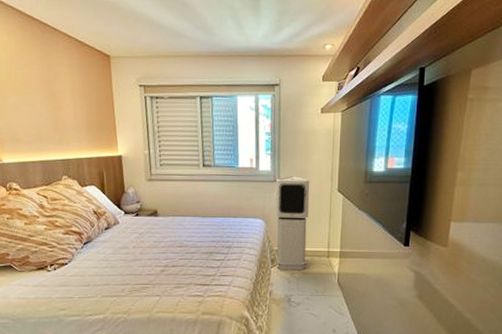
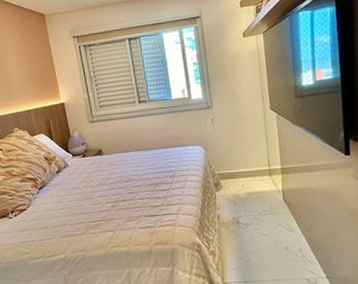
air purifier: present [275,176,309,271] -> none [209,100,250,193]

